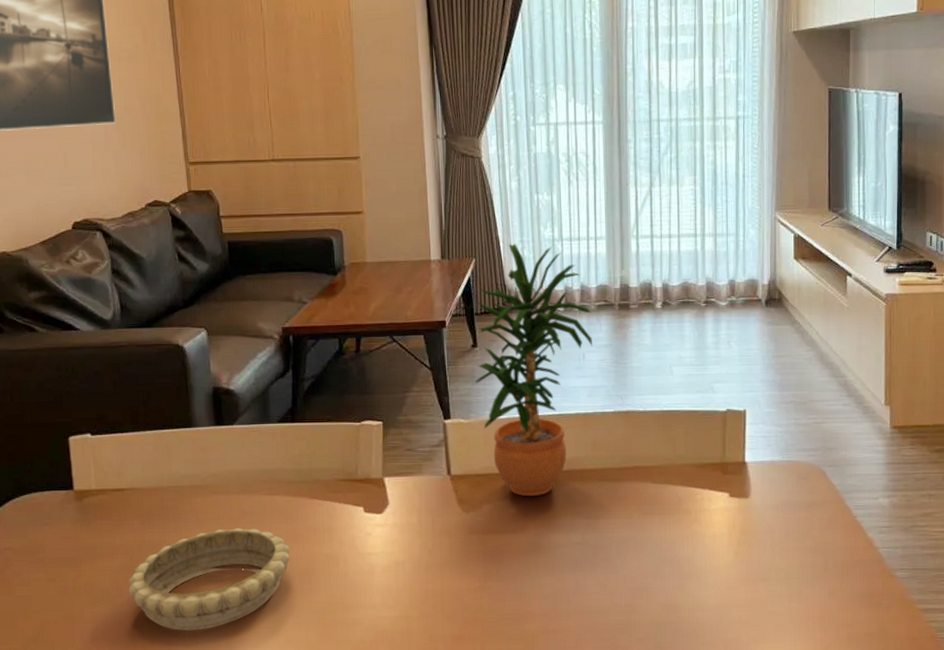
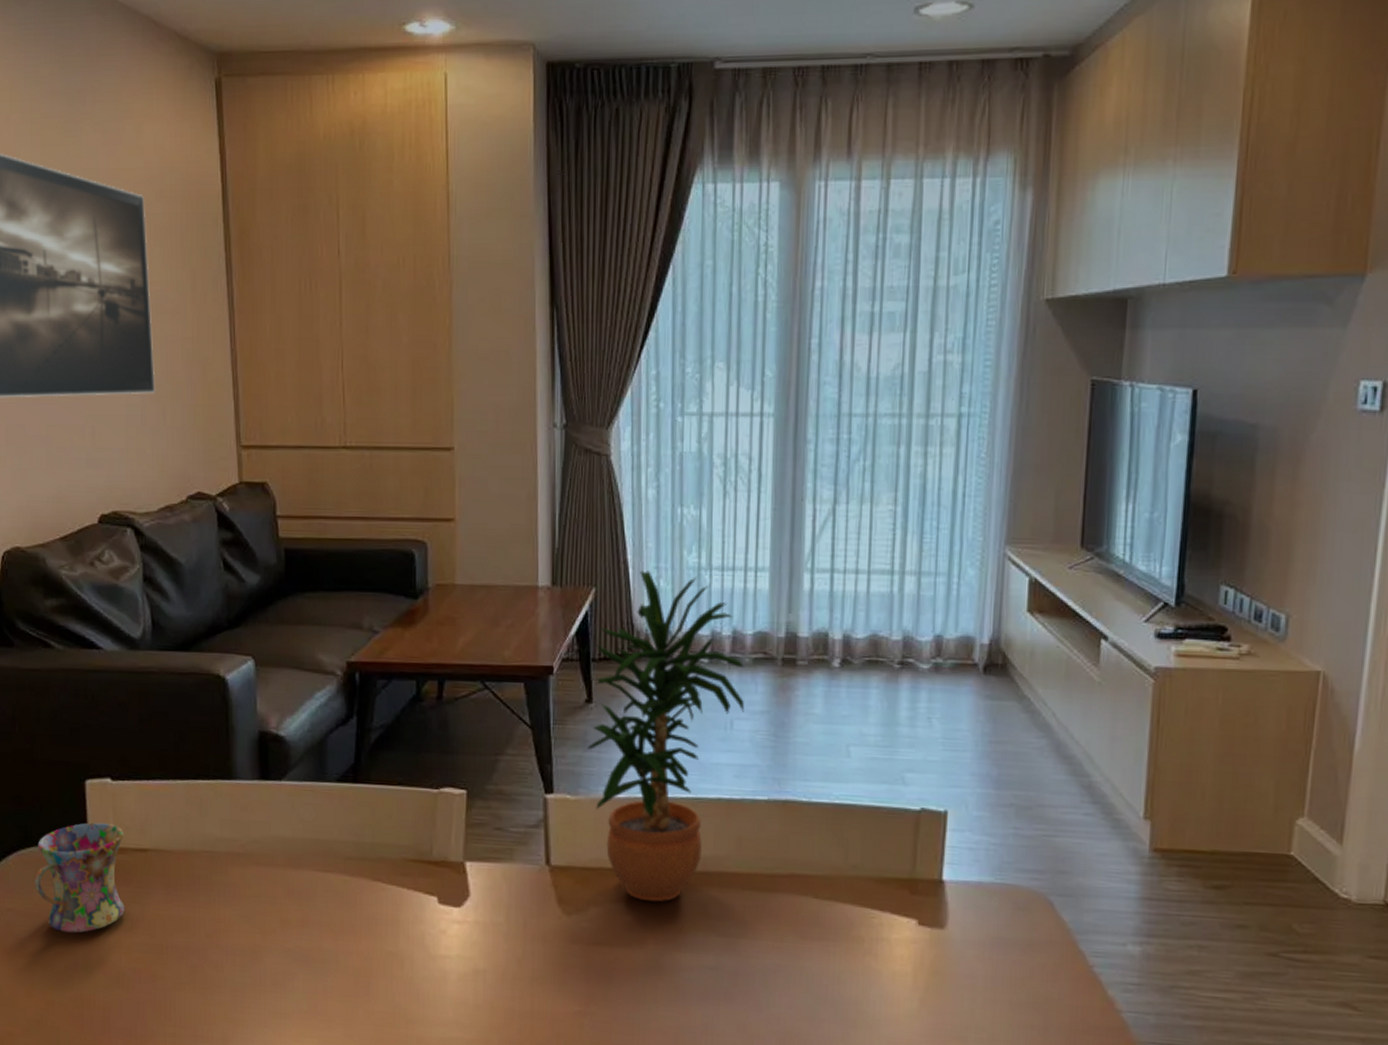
mug: none [27,471,106,563] -> present [33,822,125,933]
decorative bowl: present [128,527,290,631] -> none [149,908,343,1031]

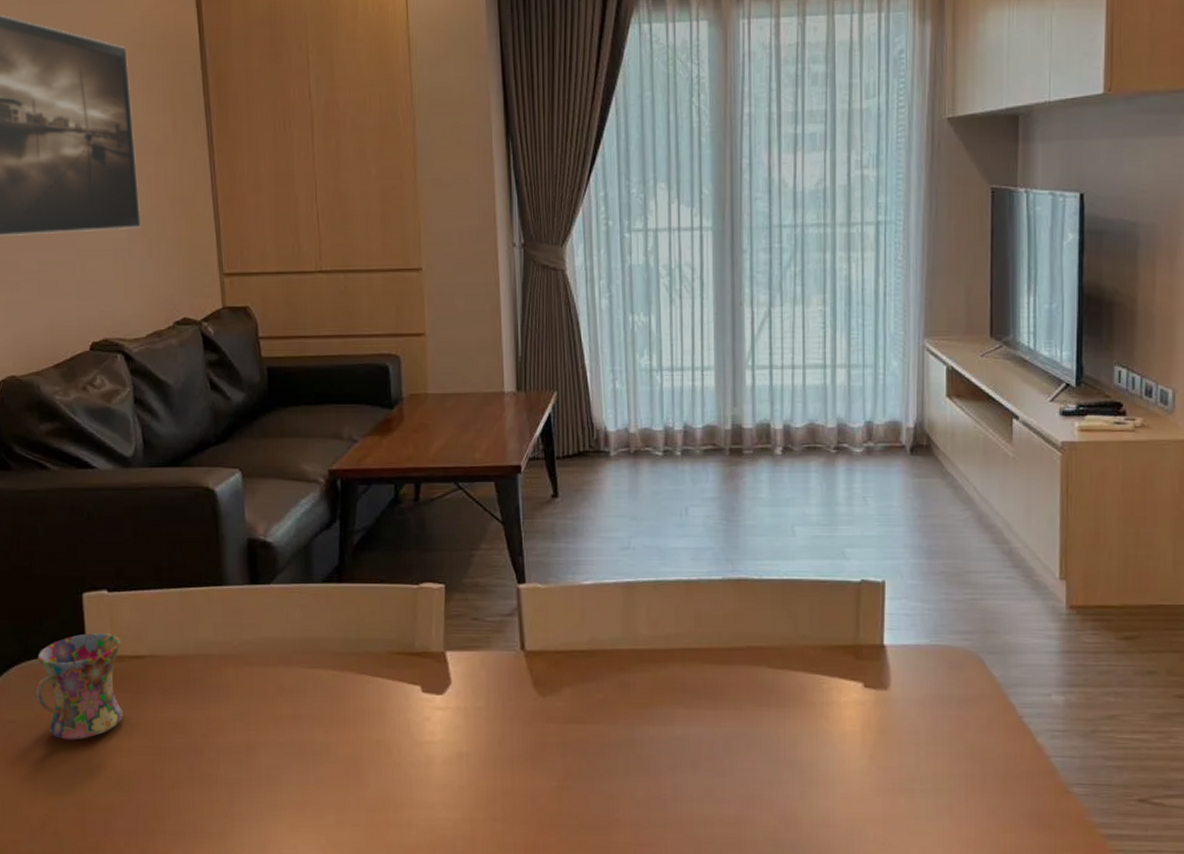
potted plant: present [587,570,745,902] -> none [555,374,697,680]

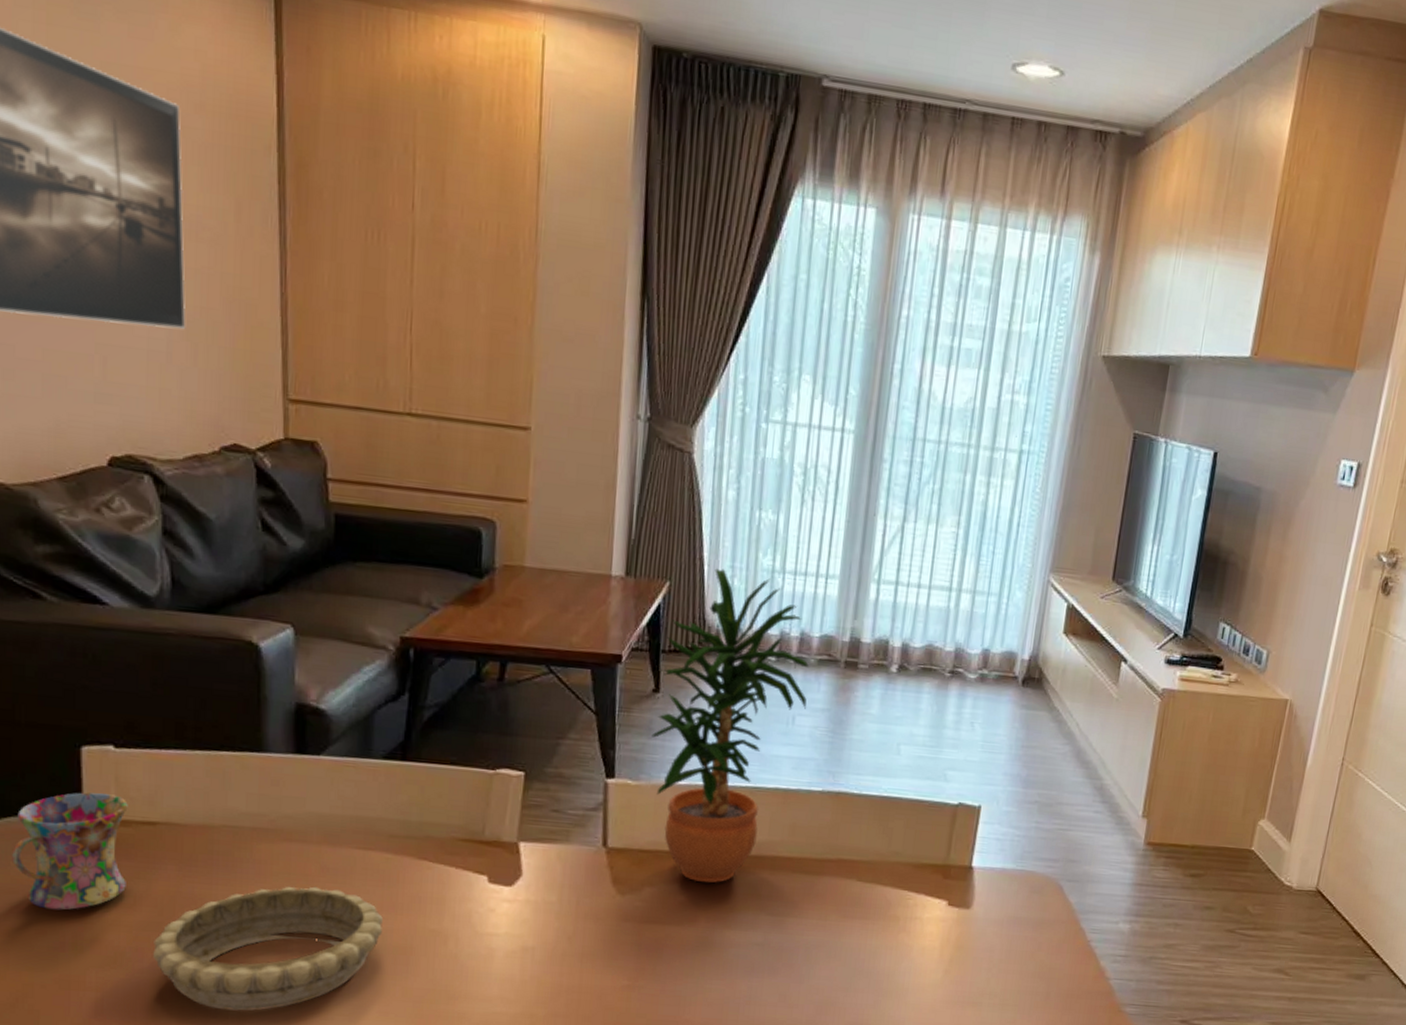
decorative bowl: none [148,705,334,826] -> present [153,886,383,1011]
potted plant: none [555,374,697,680] -> present [651,568,810,883]

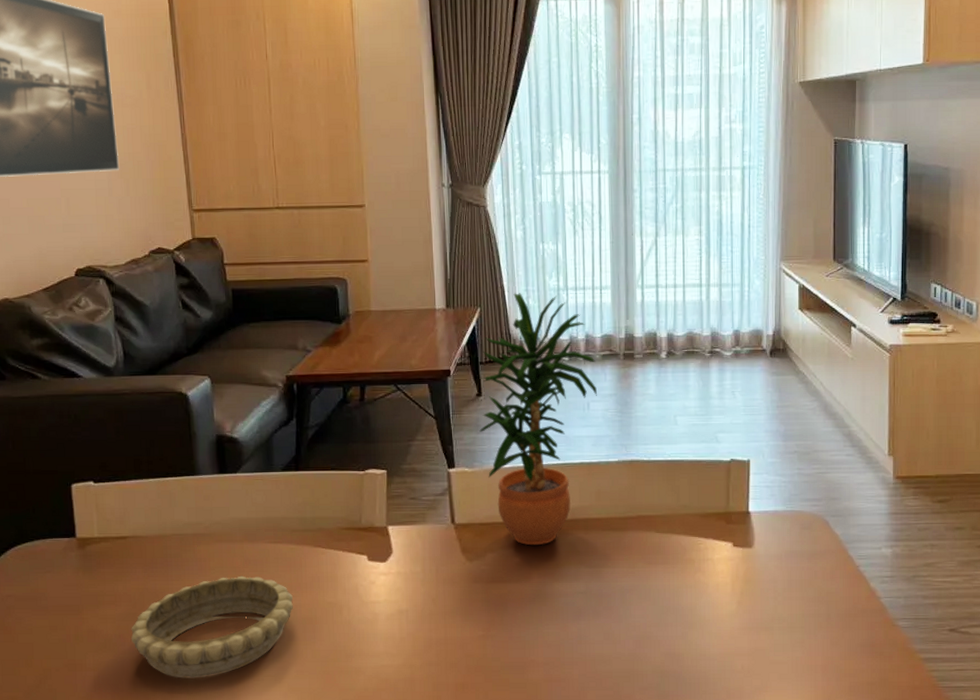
mug: present [11,792,128,911] -> none [29,519,109,610]

